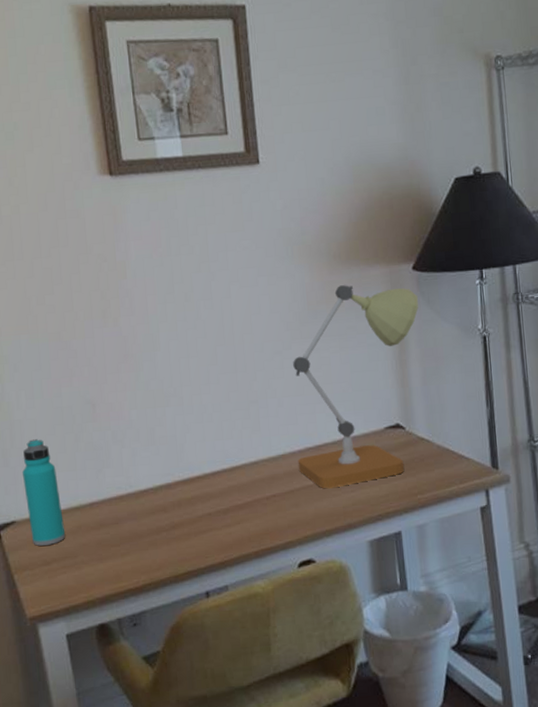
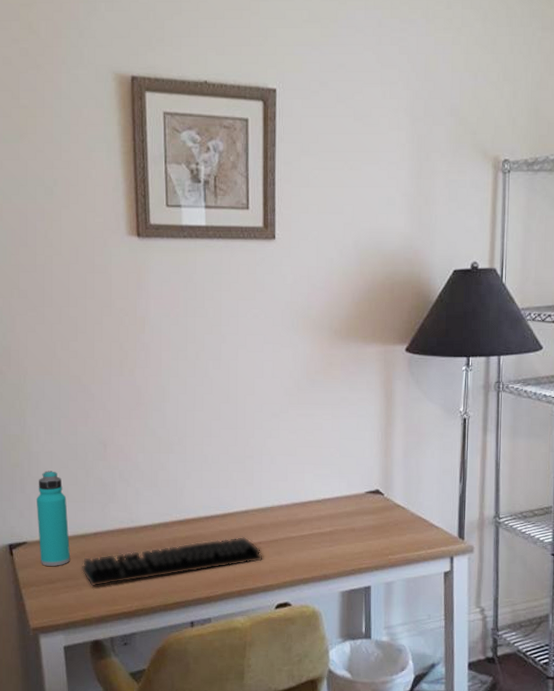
keyboard: none [78,490,279,564] -> present [81,536,263,587]
desk lamp: present [293,285,419,489] -> none [284,359,408,542]

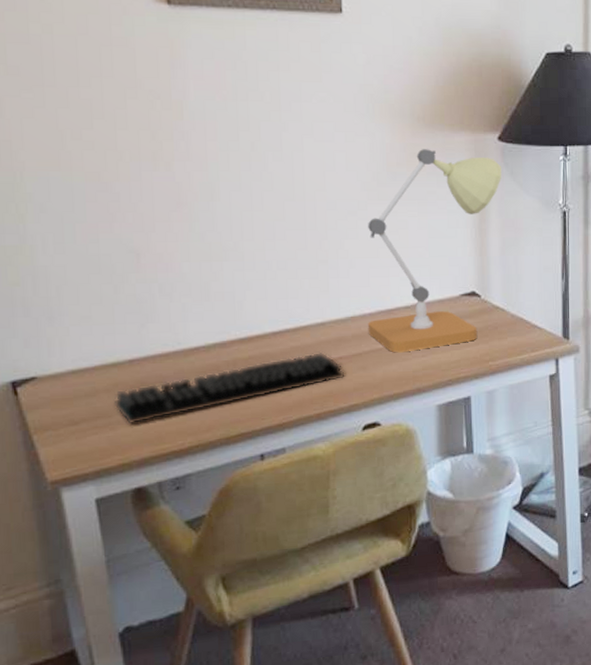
water bottle: present [36,471,71,566] -> none [46,288,99,404]
desk lamp: none [284,359,408,542] -> present [367,149,501,353]

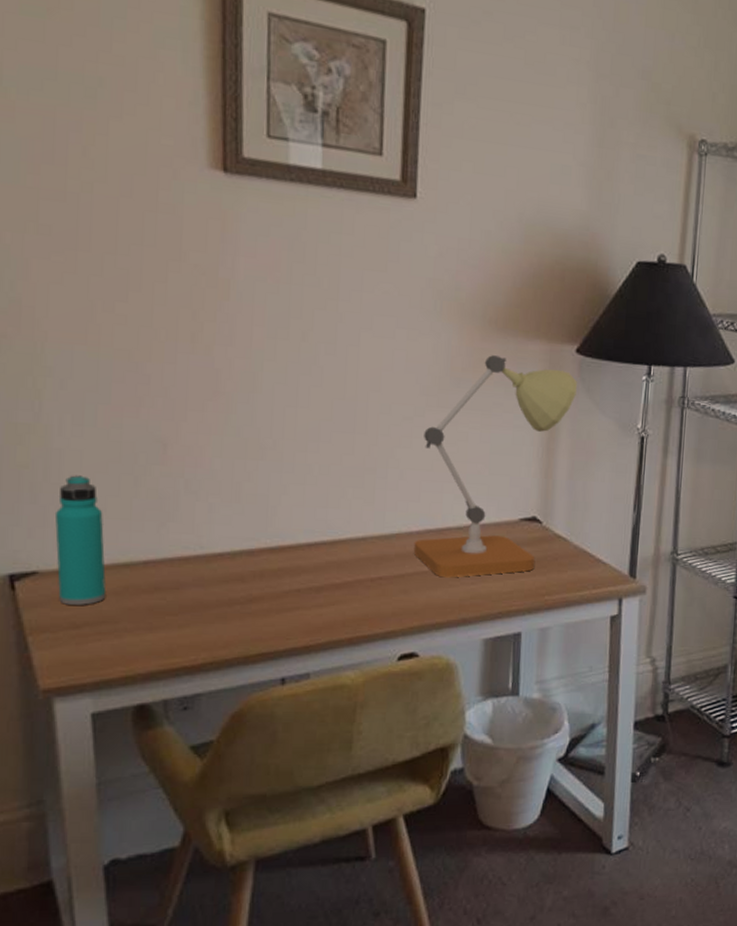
water bottle: none [46,288,99,404] -> present [54,475,106,605]
keyboard: present [113,351,345,424] -> none [122,569,384,633]

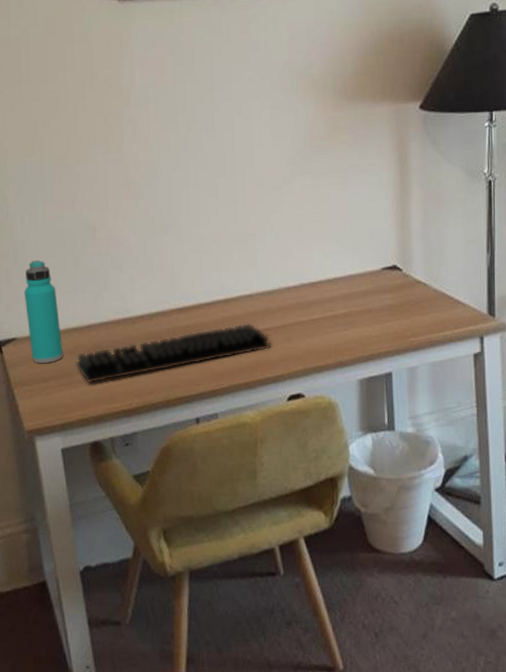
keyboard: none [122,569,384,633] -> present [75,322,271,384]
desk lamp: present [413,355,577,578] -> none [292,121,423,326]

